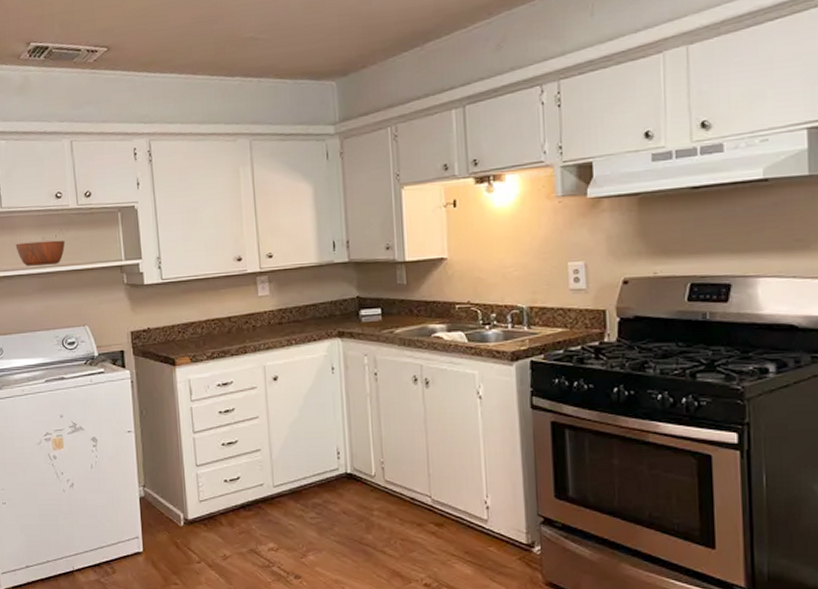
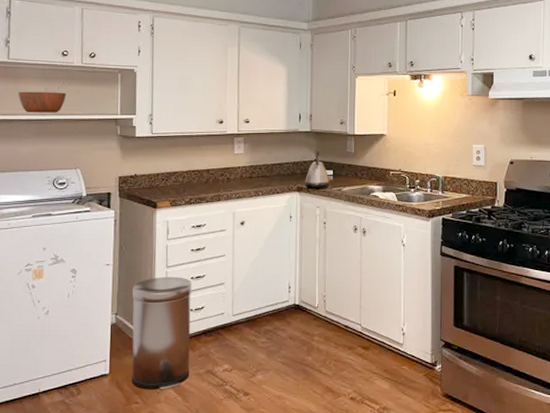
pedal bin: none [158,443,231,570] -> present [132,276,192,390]
kettle: none [346,283,379,334] -> present [305,149,330,190]

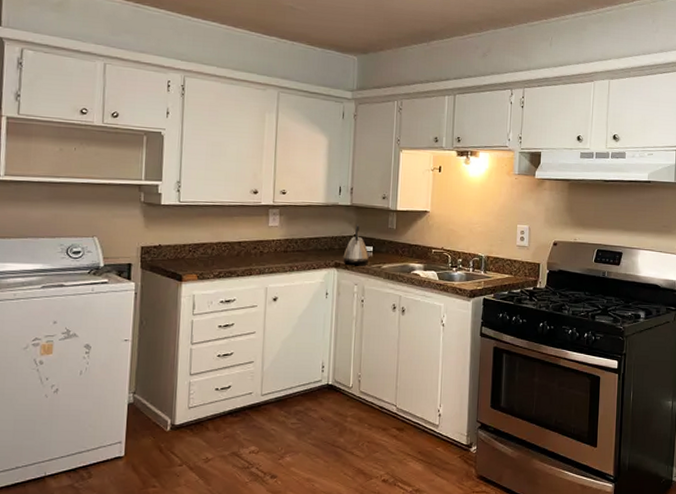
bowl: present [18,91,67,113] -> none [28,150,85,176]
pedal bin: present [132,276,192,390] -> none [149,354,218,473]

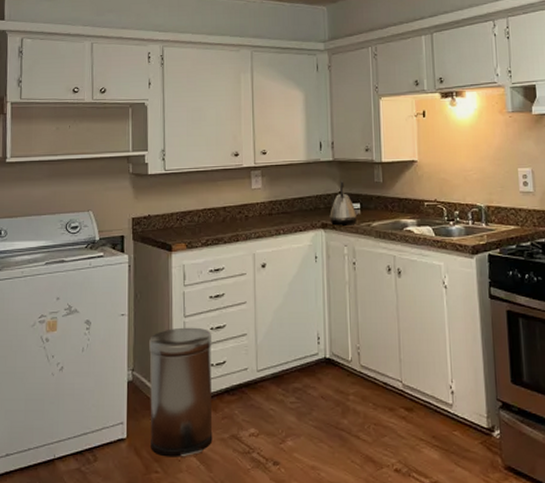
pedal bin: none [149,354,218,473] -> present [149,327,213,457]

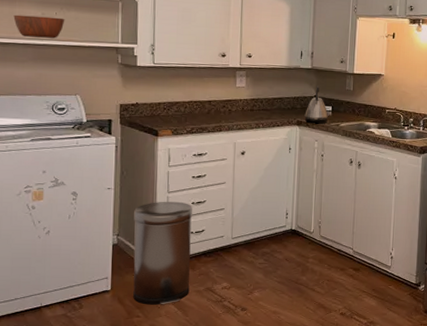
bowl: none [30,130,78,153] -> present [13,14,65,38]

